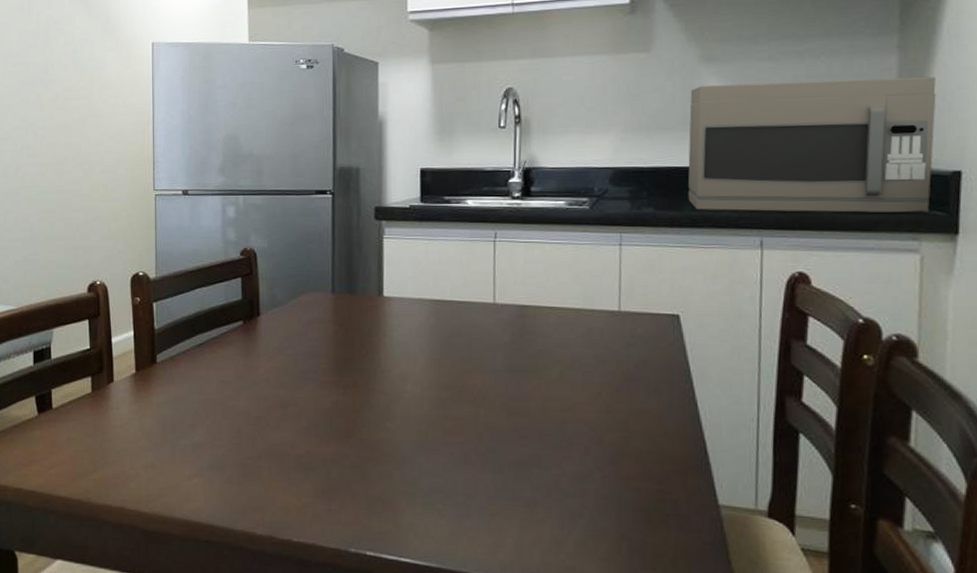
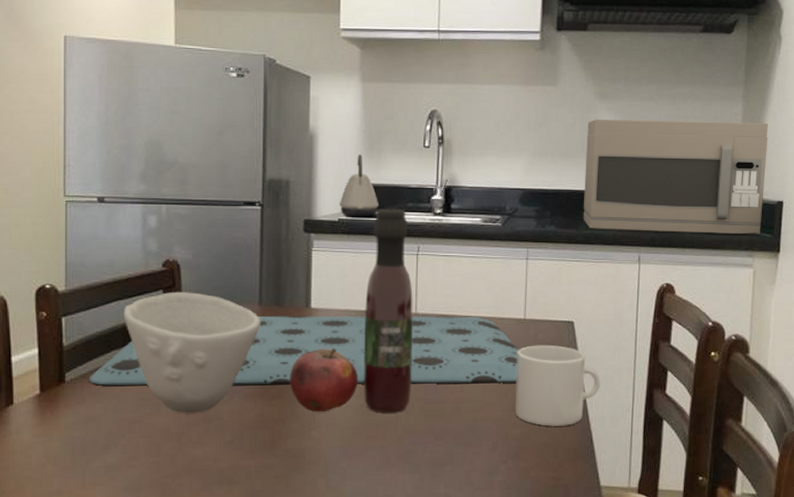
placemat: none [177,304,614,382] -> present [88,316,519,387]
bowl: none [206,280,334,398] -> present [123,292,260,413]
fruit: none [362,337,433,403] -> present [289,348,358,412]
kettle: none [411,138,453,203] -> present [340,154,380,217]
wine bottle: none [439,193,492,408] -> present [363,209,413,413]
mug: none [610,340,716,433] -> present [515,345,601,427]

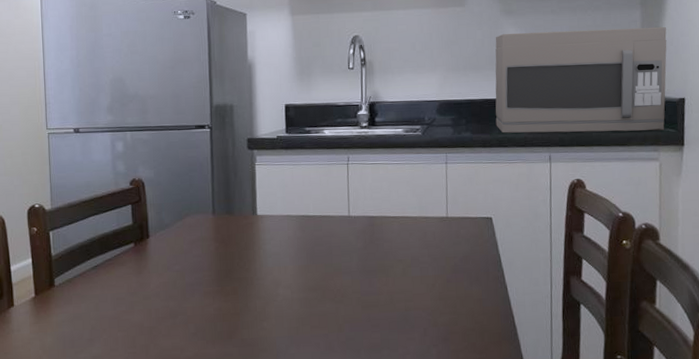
placemat: present [88,316,519,387] -> none [74,217,443,289]
bowl: present [123,292,260,413] -> none [99,205,215,310]
fruit: present [289,348,358,412] -> none [241,249,301,306]
kettle: present [340,154,380,217] -> none [277,79,312,134]
wine bottle: present [363,209,413,413] -> none [304,124,349,305]
mug: present [515,345,601,427] -> none [441,239,520,313]

